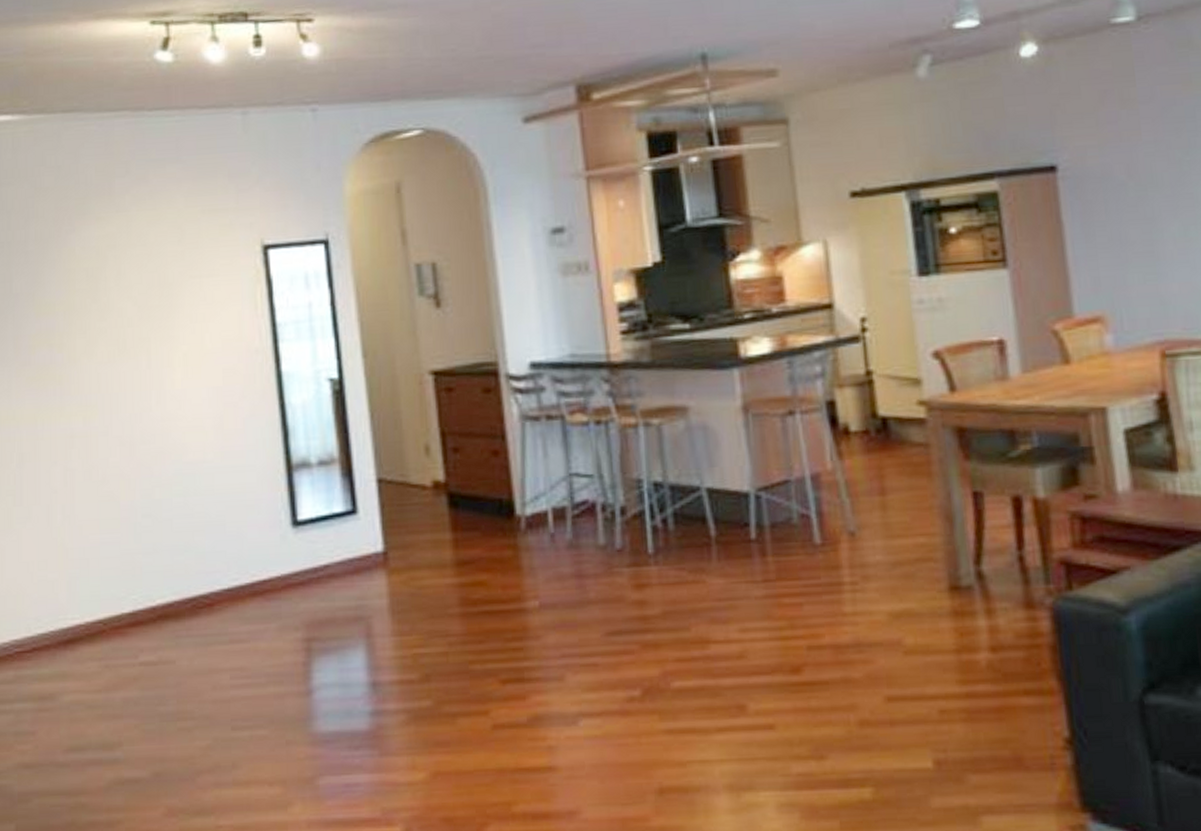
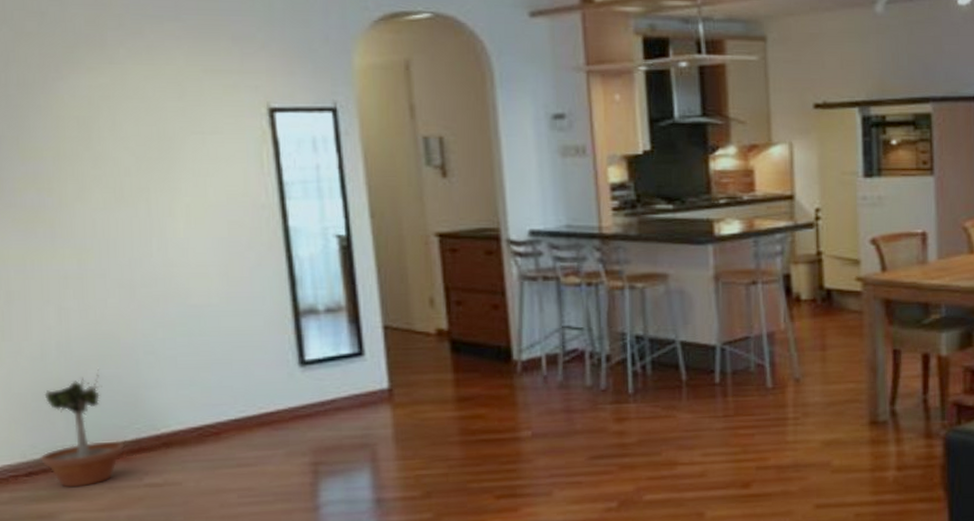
potted tree: none [43,535,122,666] -> present [39,370,125,488]

